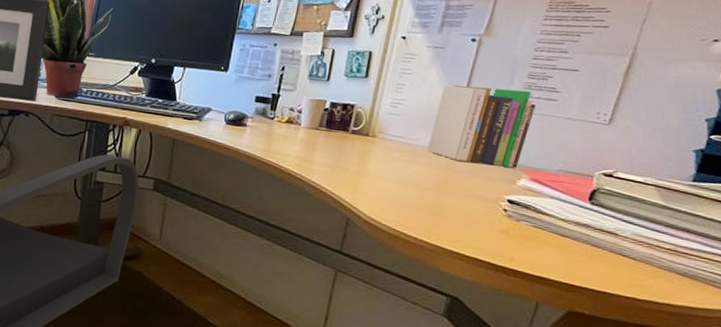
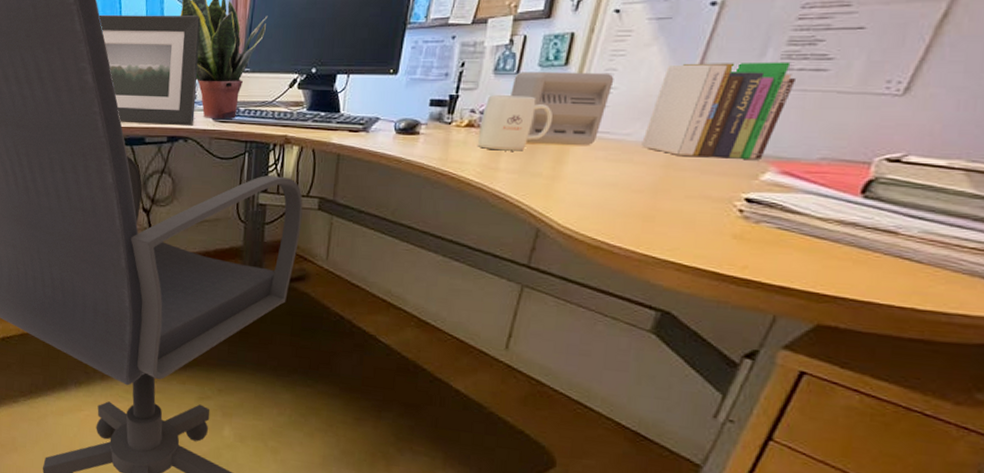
mug: none [295,97,357,148] -> present [477,95,553,151]
desk organizer: none [323,79,404,148] -> present [511,72,614,147]

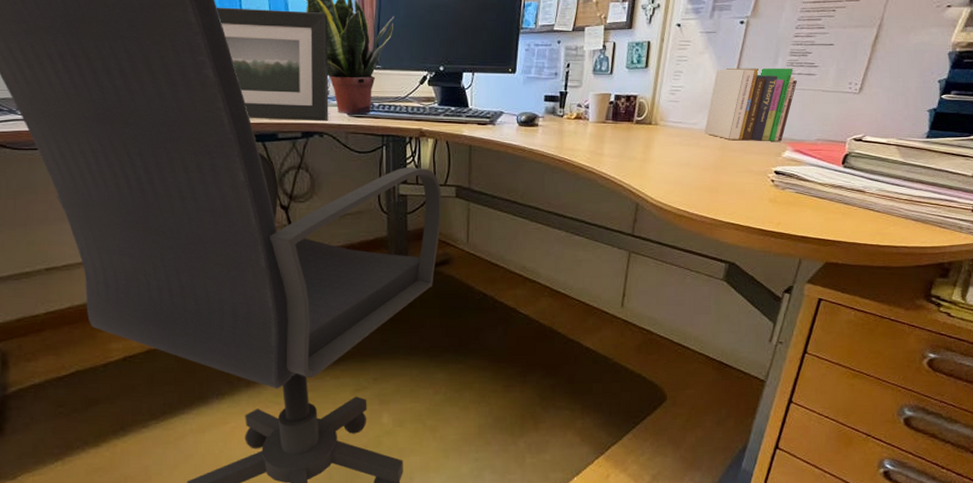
mug: present [477,95,553,151] -> none [585,92,640,139]
desk organizer: present [511,72,614,147] -> none [608,73,681,134]

